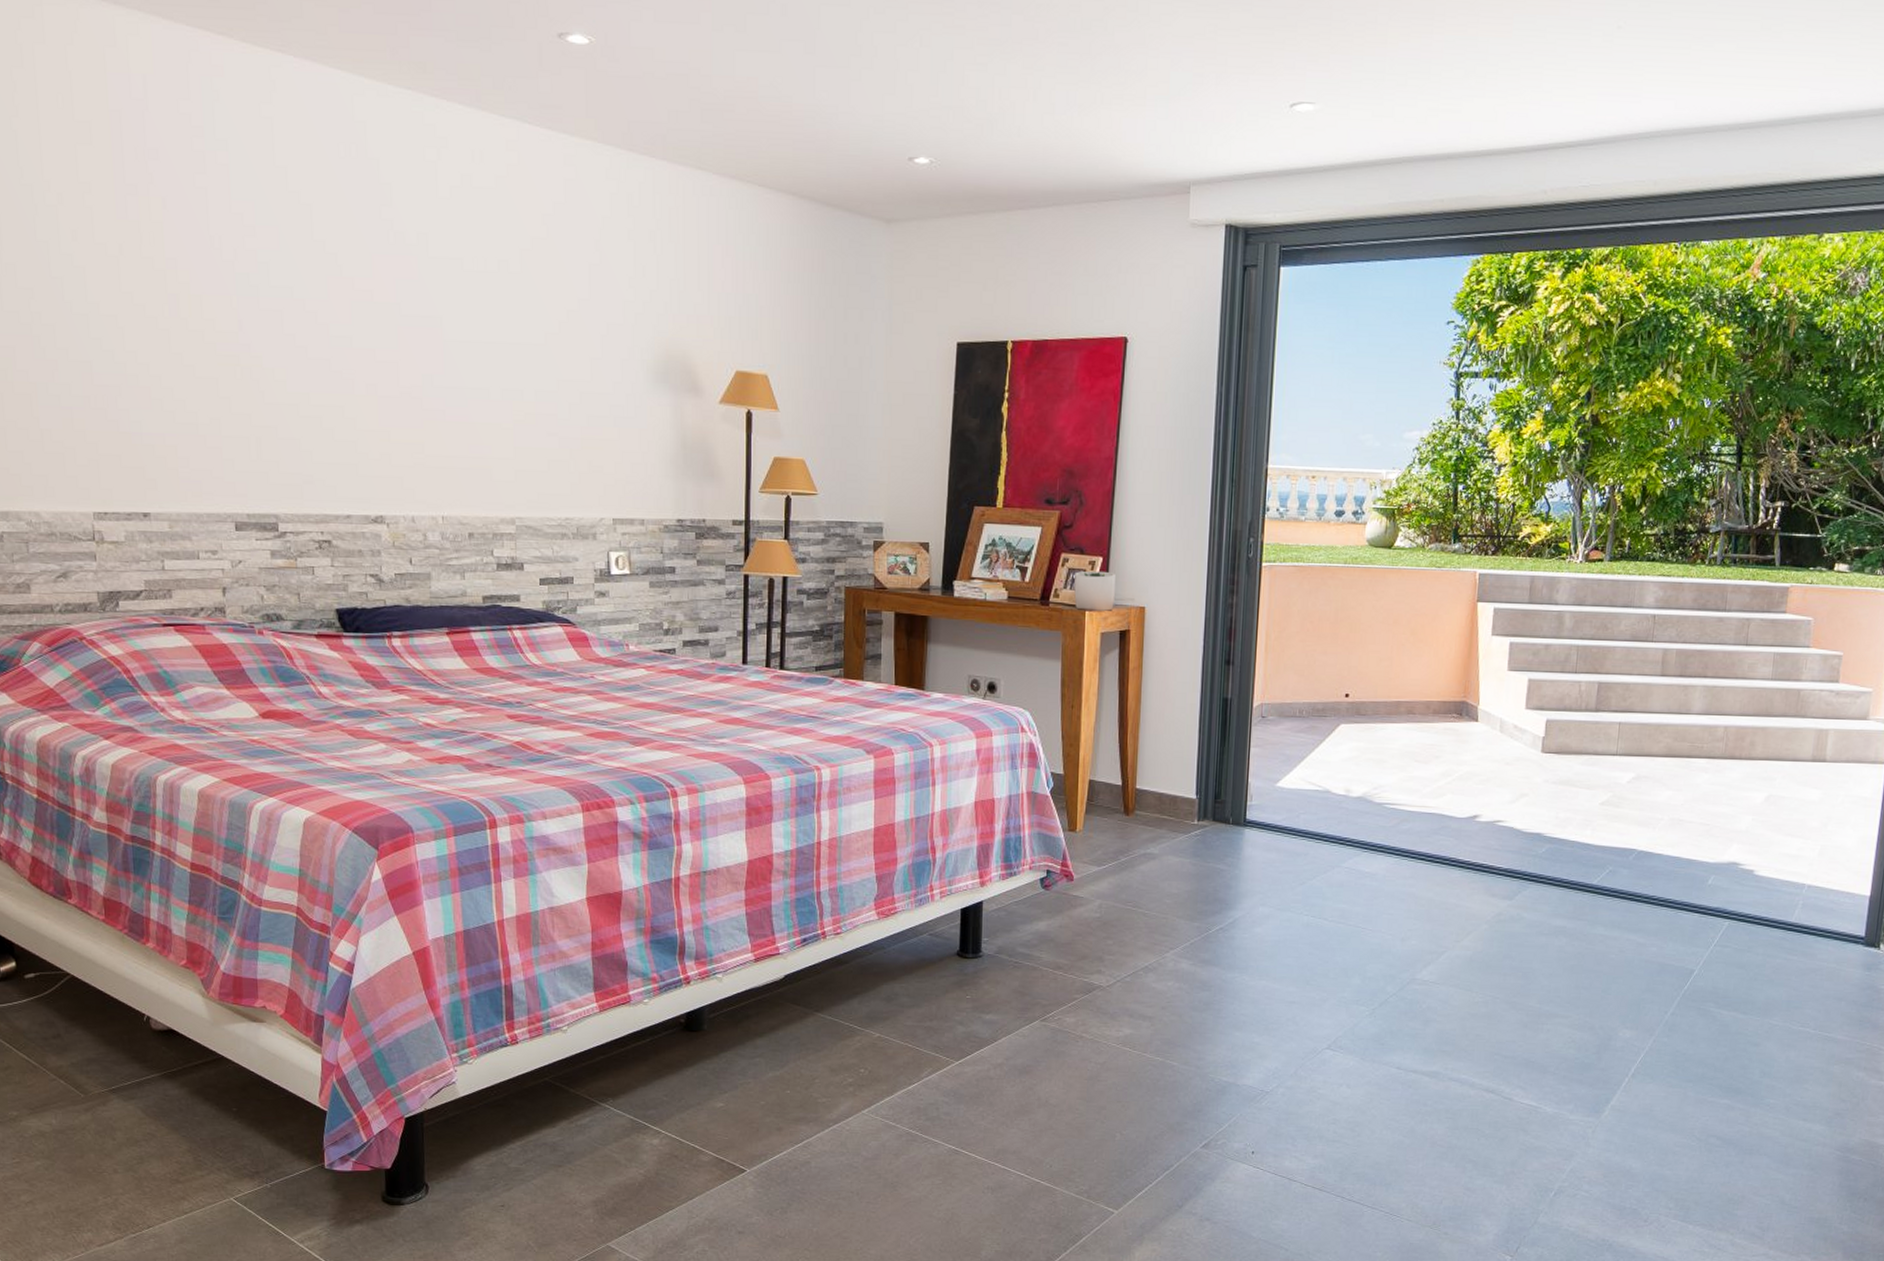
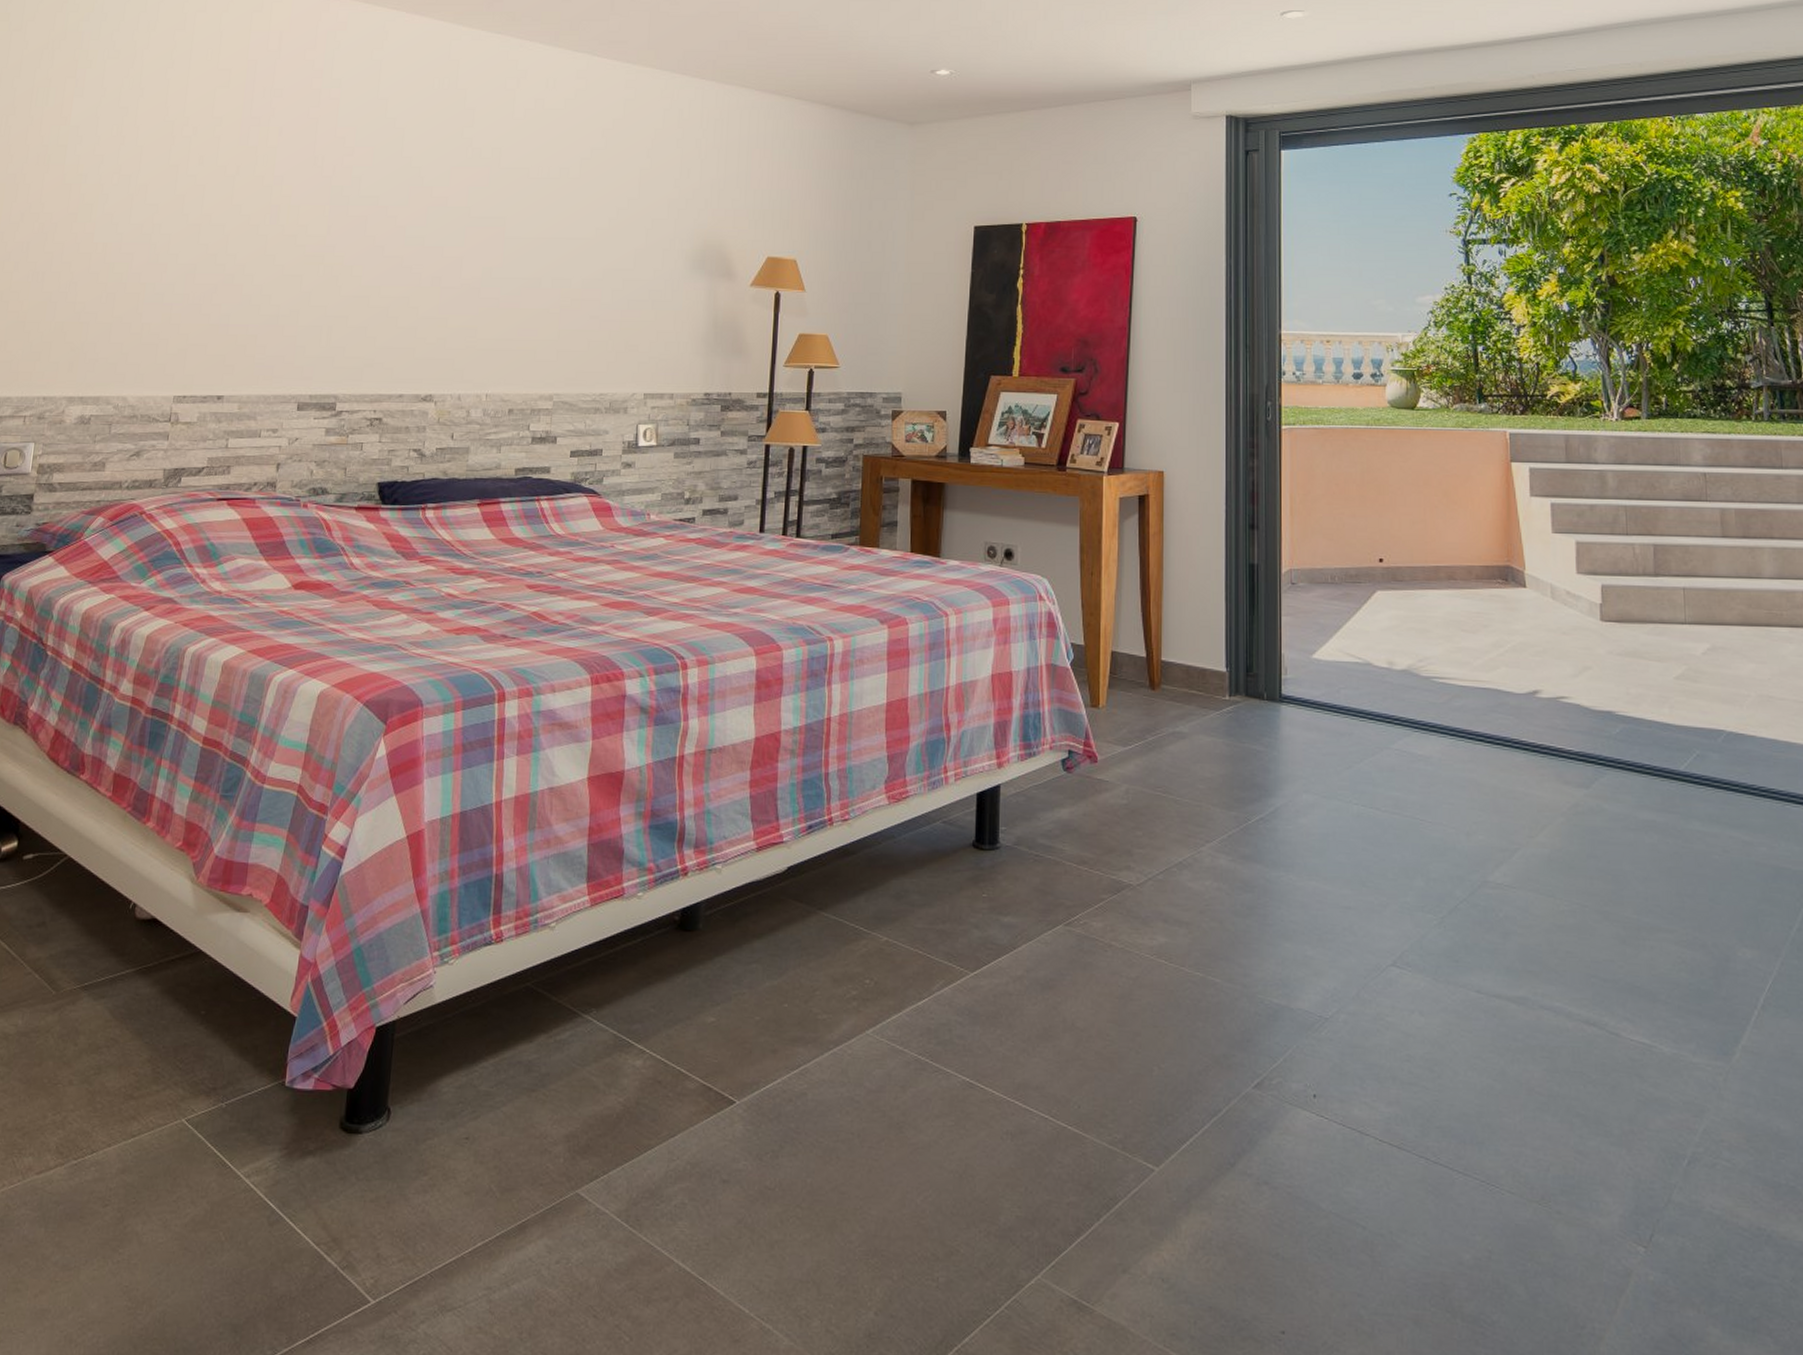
planter: present [1074,570,1115,612] -> none [1091,436,1132,477]

